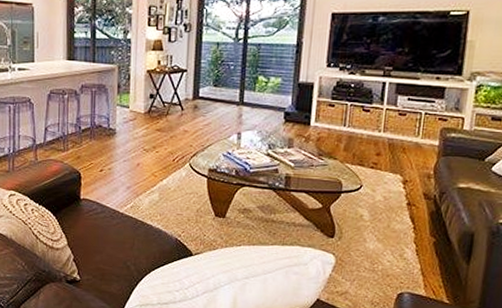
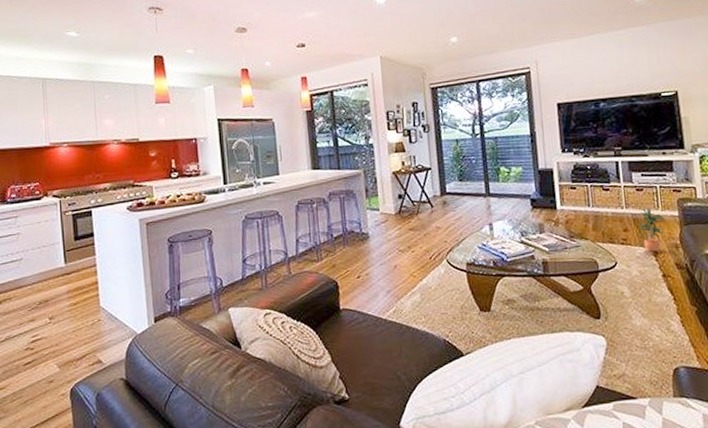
potted plant: none [391,133,424,179] -> present [636,207,667,252]

